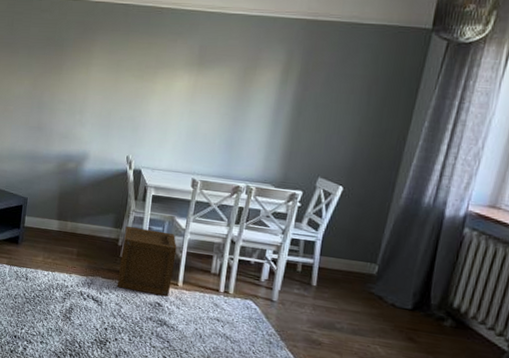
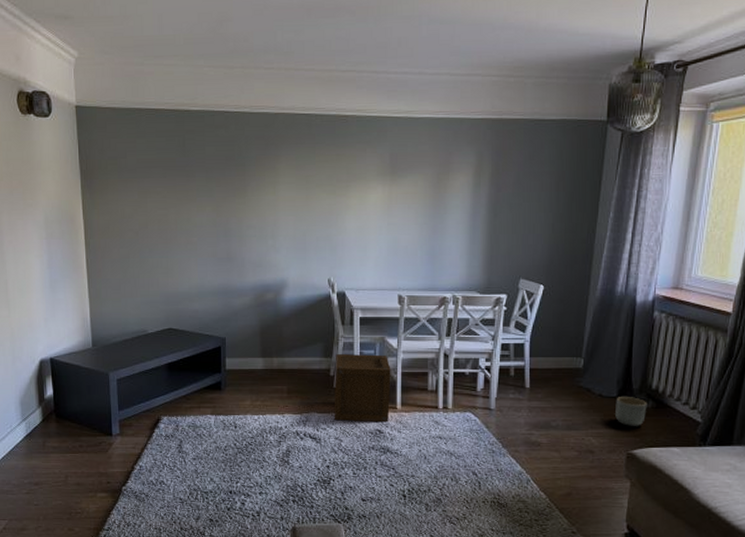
planter: none [407,310,446,343] -> present [615,397,647,426]

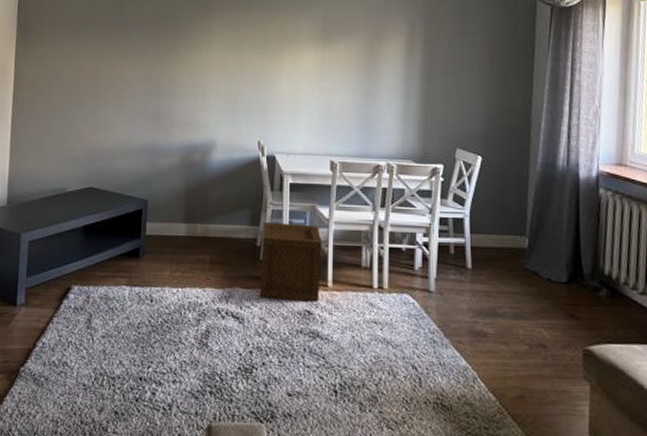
planter: present [615,397,647,426] -> none [566,283,601,318]

